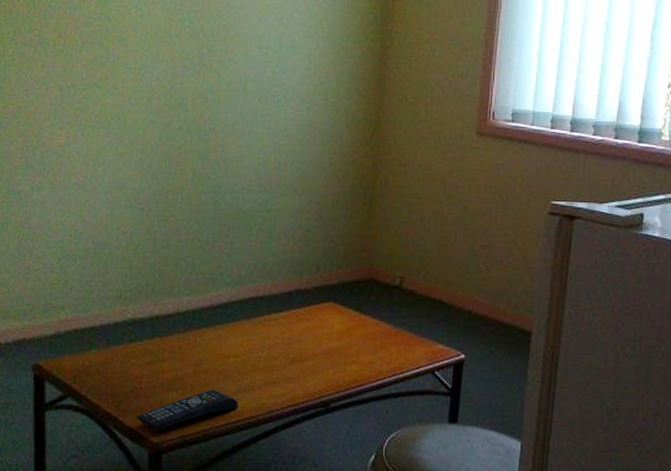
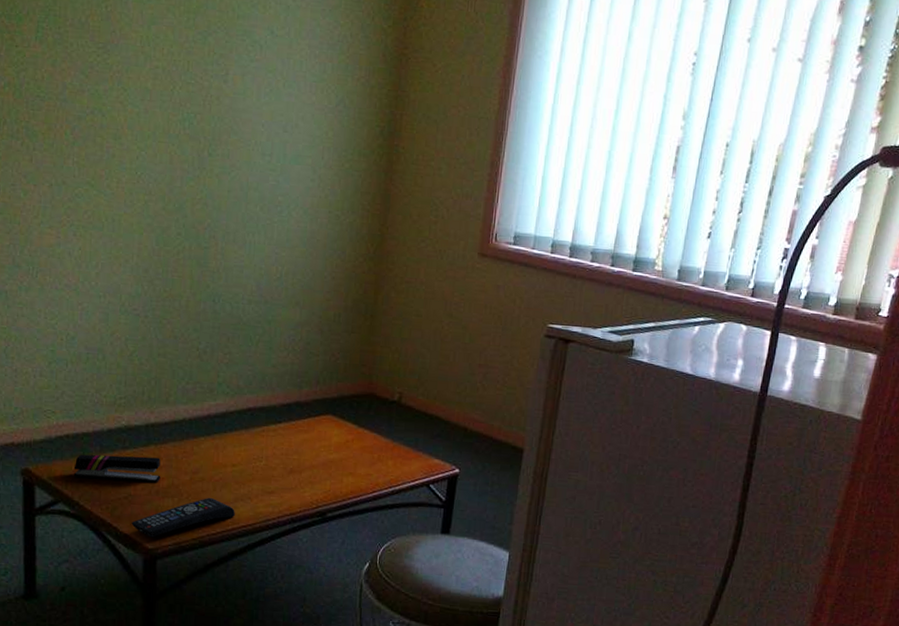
stapler: none [81,348,165,376] -> present [73,454,161,483]

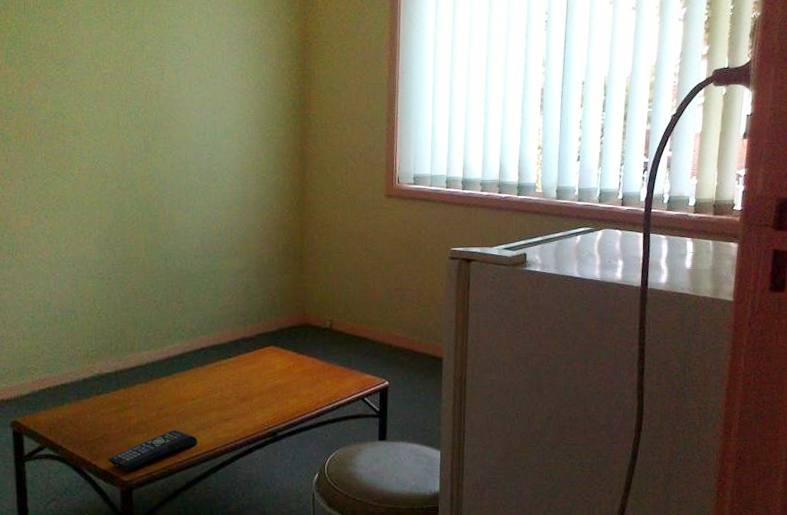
stapler: present [73,454,161,483] -> none [56,399,131,424]

